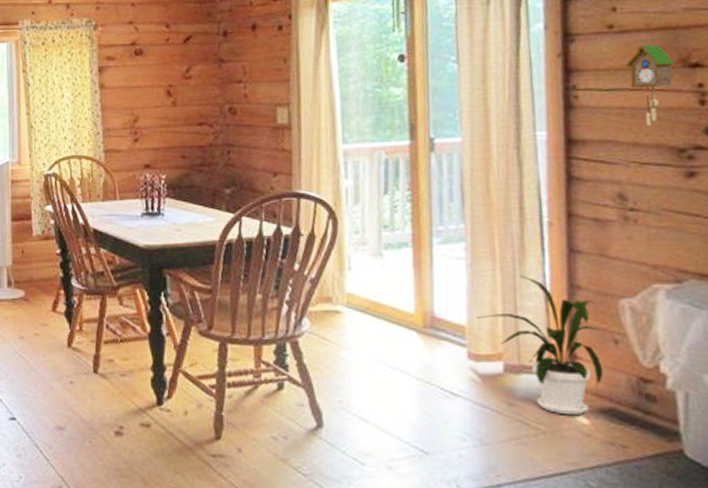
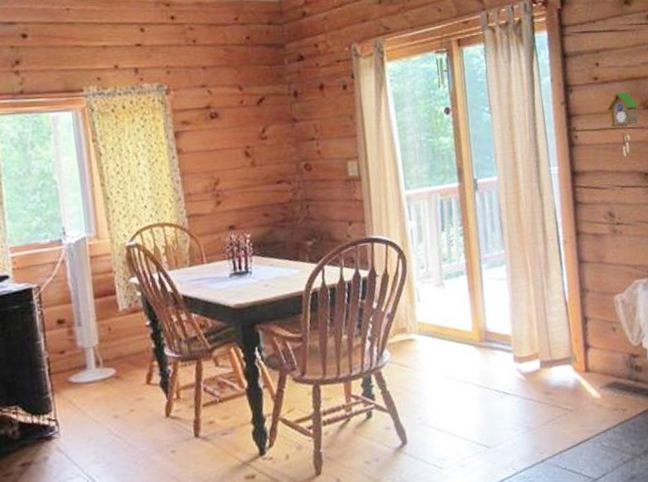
house plant: present [477,276,604,416] -> none [518,287,608,394]

